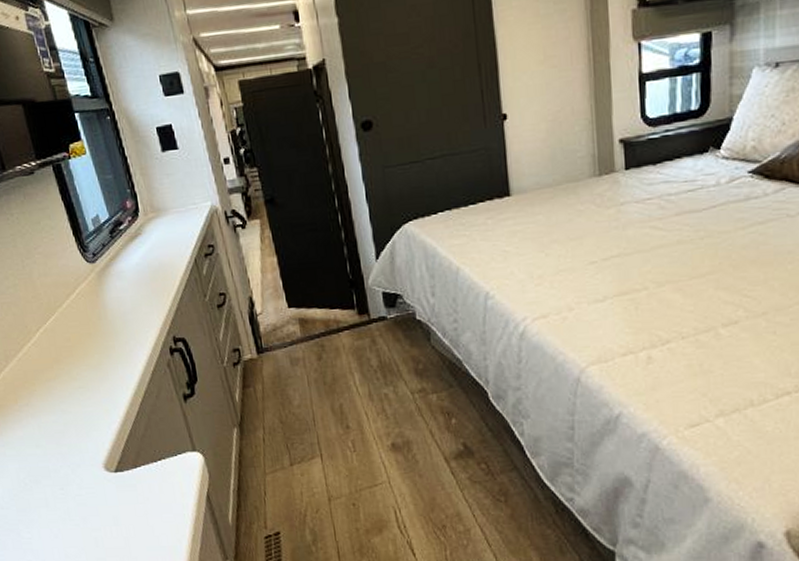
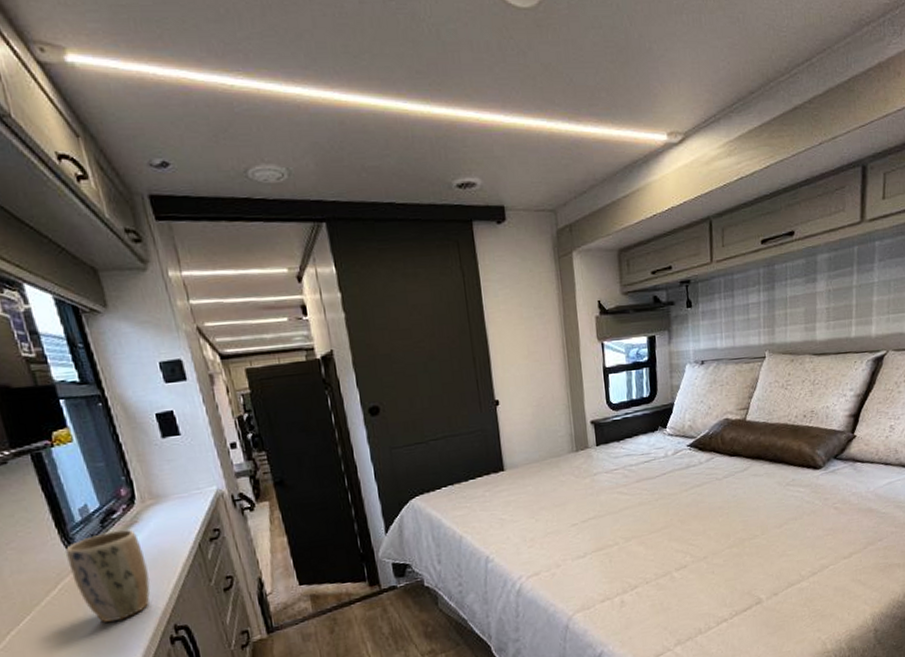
plant pot: none [82,241,152,328] -> present [66,529,150,623]

